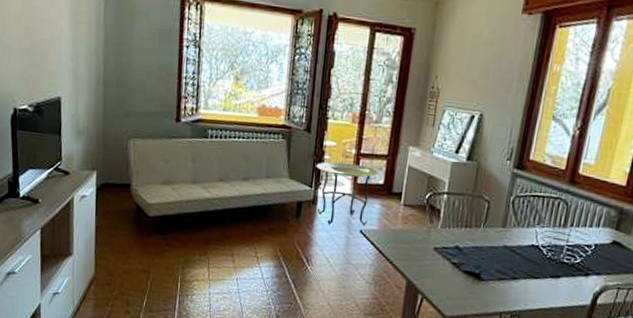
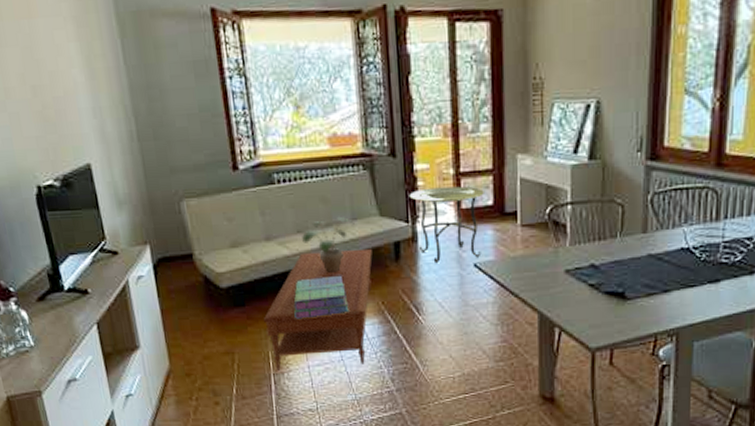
coffee table: none [178,198,278,299] -> present [263,248,372,371]
stack of books: none [205,219,252,254] -> present [293,275,349,319]
potted plant: none [222,173,268,219] -> present [302,216,354,273]

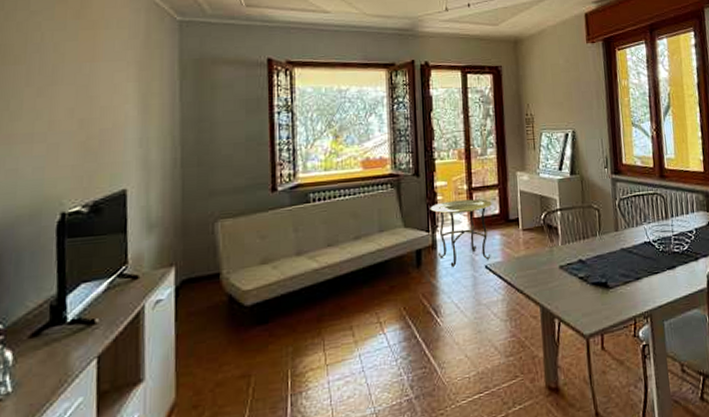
coffee table: present [263,248,372,371] -> none [285,257,396,390]
stack of books: present [293,275,349,319] -> none [318,284,372,332]
potted plant: present [302,216,354,273] -> none [332,229,381,283]

